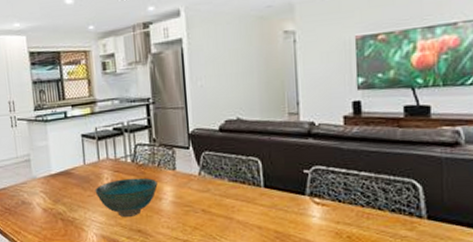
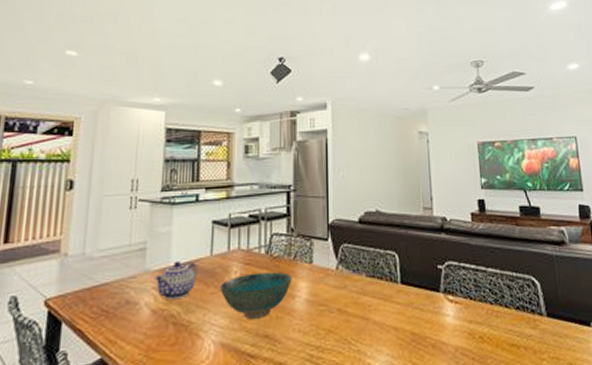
teapot: none [40,169,75,201] -> present [153,260,198,300]

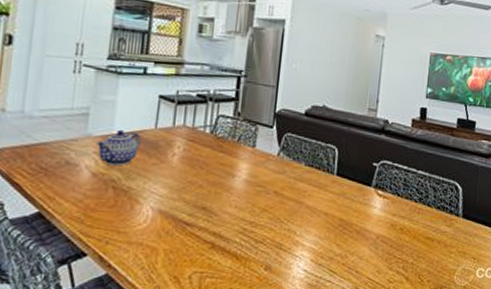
bowl: present [220,271,292,320] -> none [161,149,234,193]

